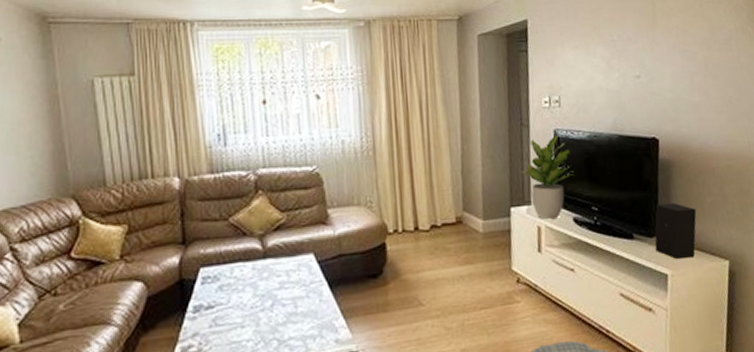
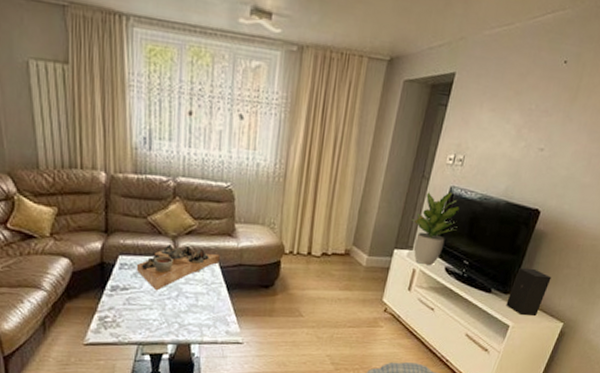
decorative tray: none [220,244,316,304] -> present [136,243,220,291]

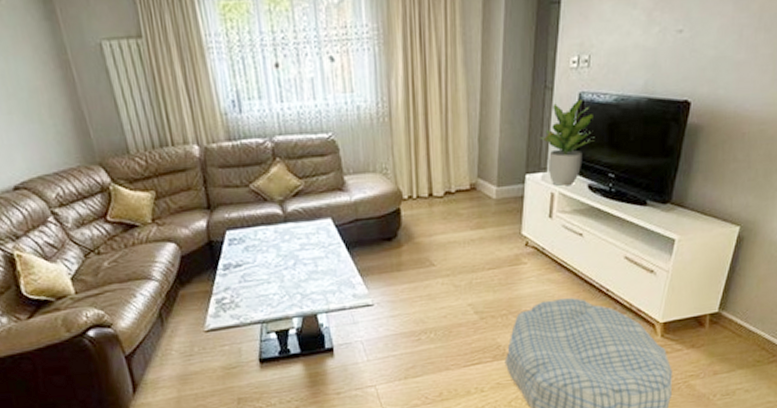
decorative tray: present [136,243,220,291] -> none [245,209,334,263]
speaker: present [506,267,552,317] -> none [667,169,717,226]

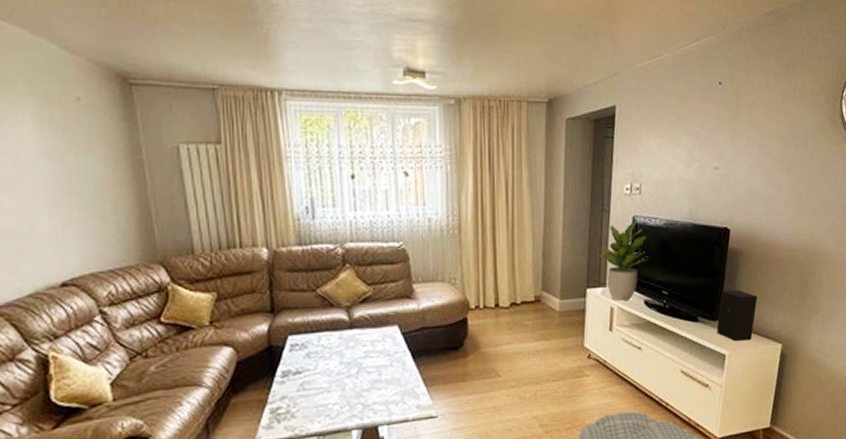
speaker: none [667,169,717,226] -> present [716,289,758,342]

